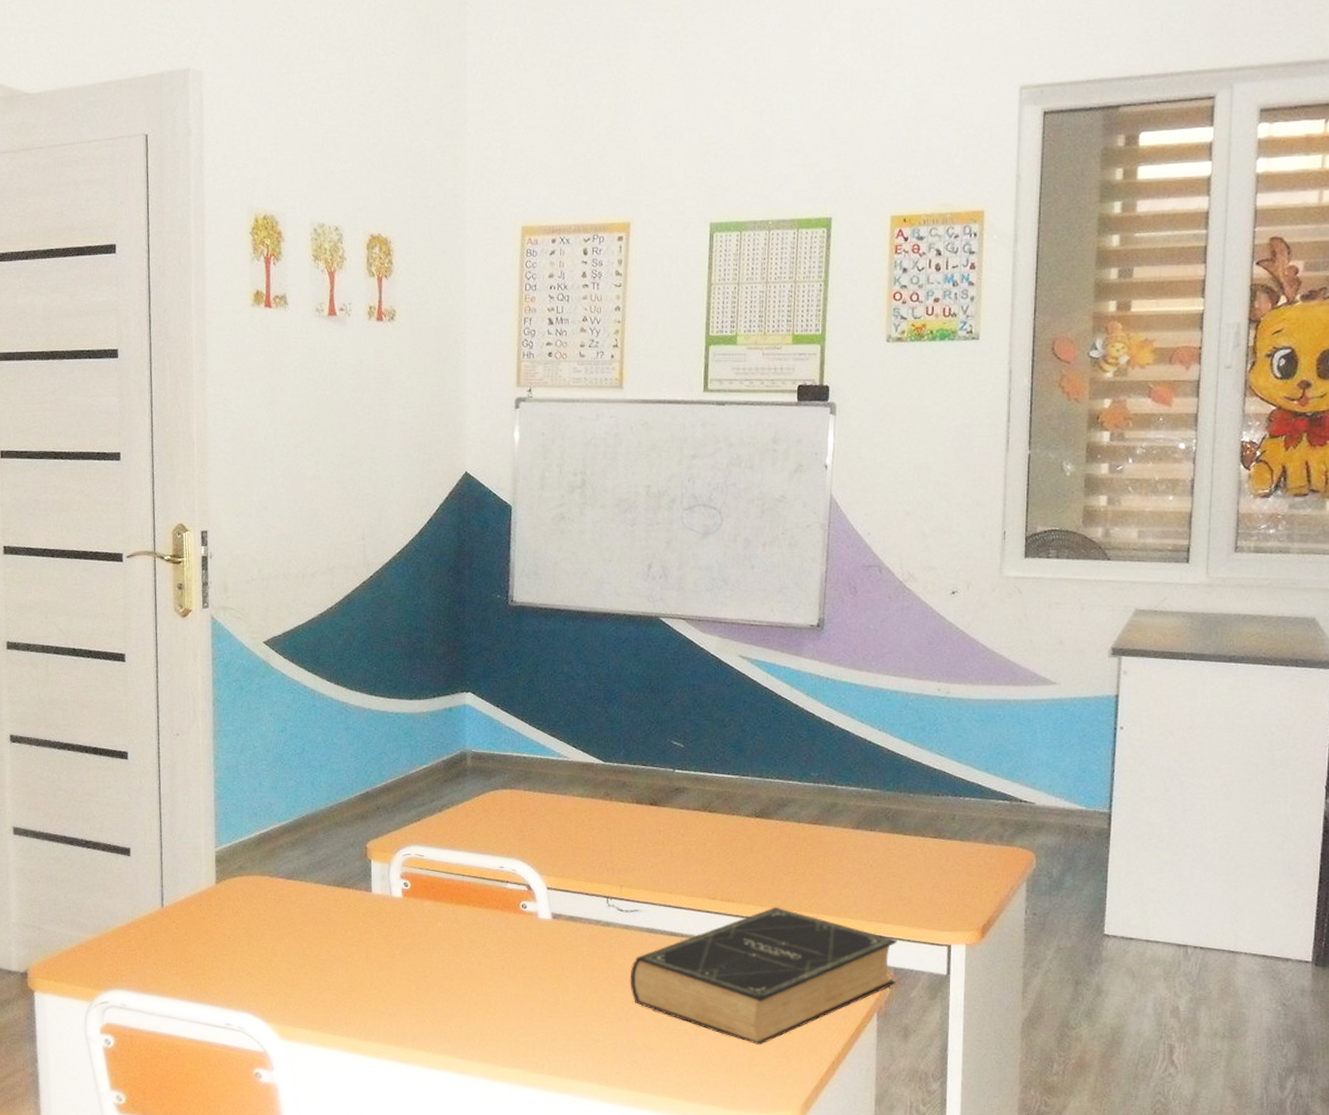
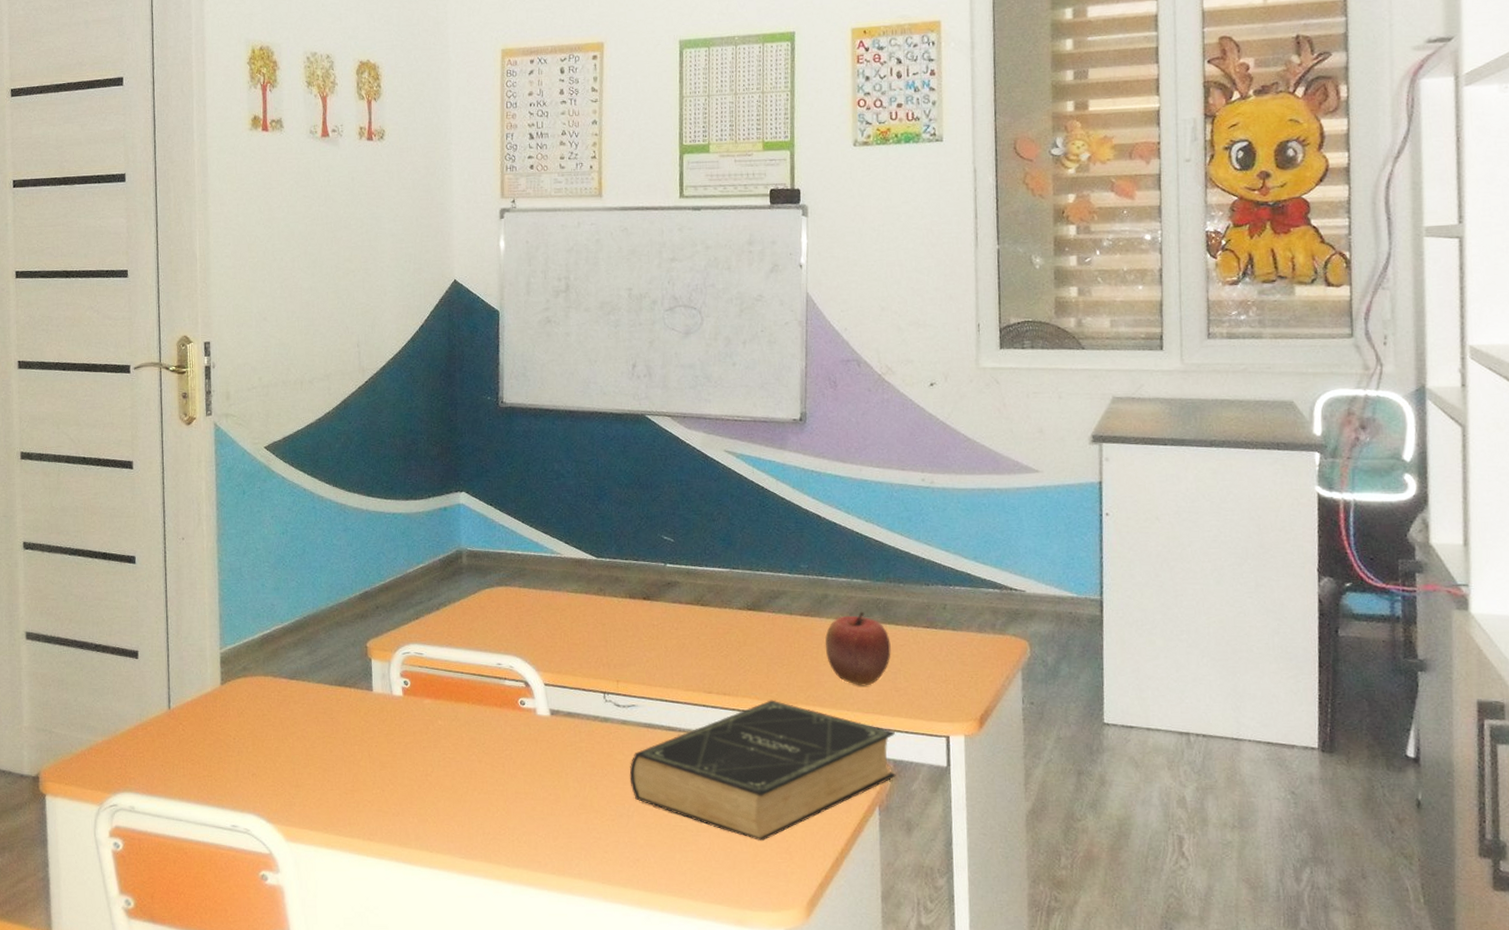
apple: none [831,821,898,895] -> present [825,611,891,686]

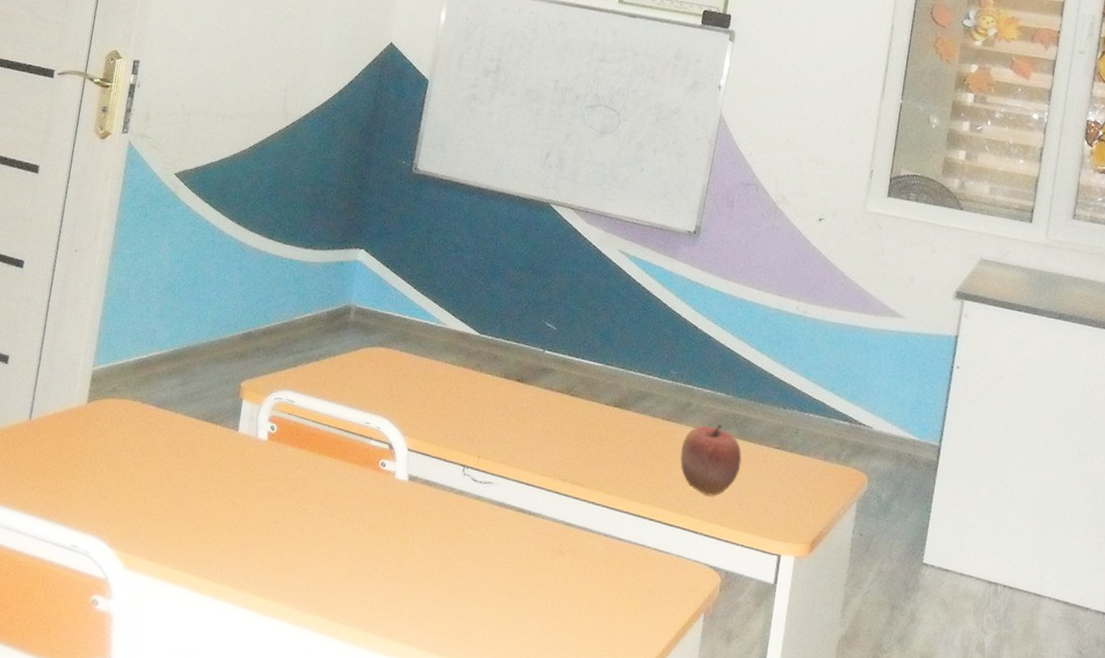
book: present [629,700,896,842] -> none [473,496,731,632]

